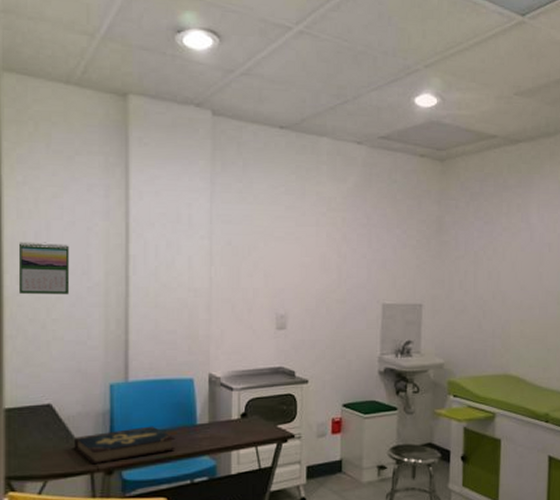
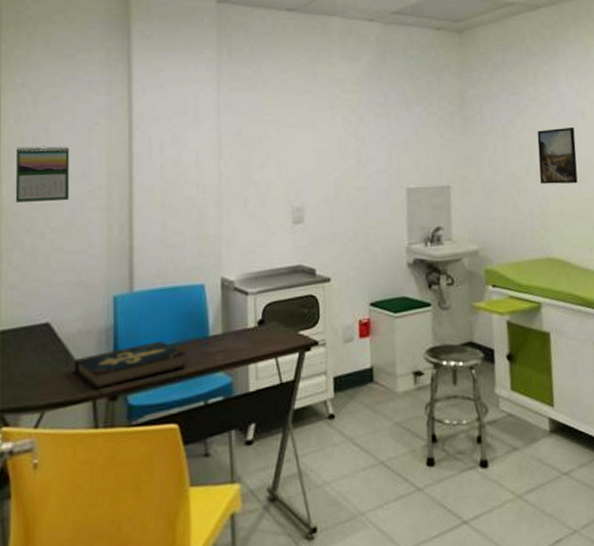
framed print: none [504,258,540,310] -> present [537,127,578,185]

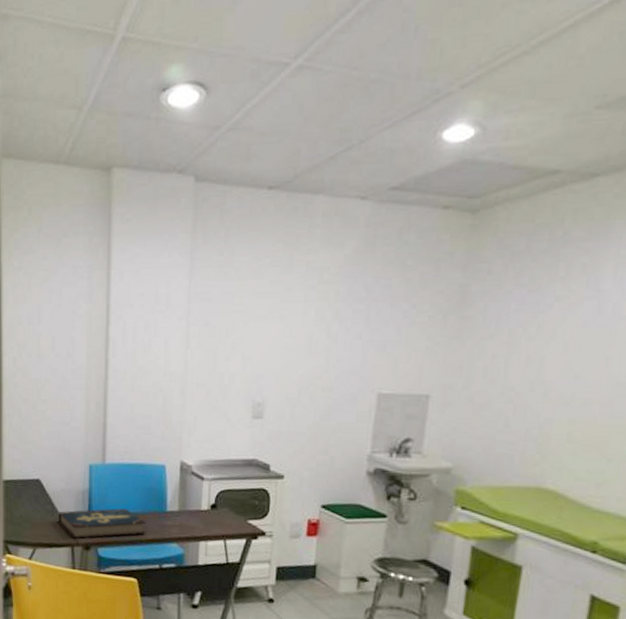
calendar: present [15,145,70,202] -> none [14,325,57,377]
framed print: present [537,127,578,185] -> none [546,337,611,407]

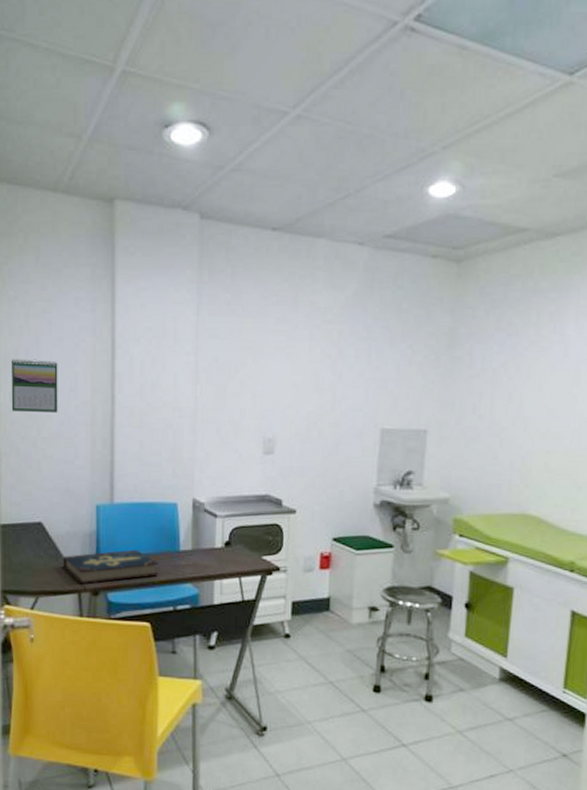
calendar: none [14,325,57,377] -> present [11,358,58,414]

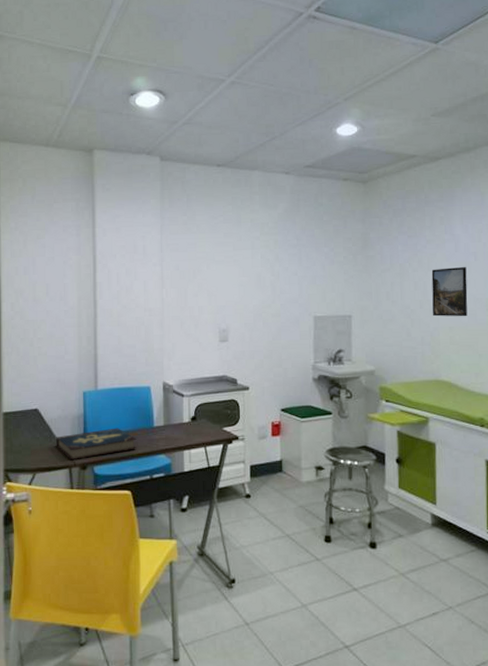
calendar: present [11,358,58,414] -> none [12,275,51,318]
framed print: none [526,377,576,440] -> present [431,267,468,317]

